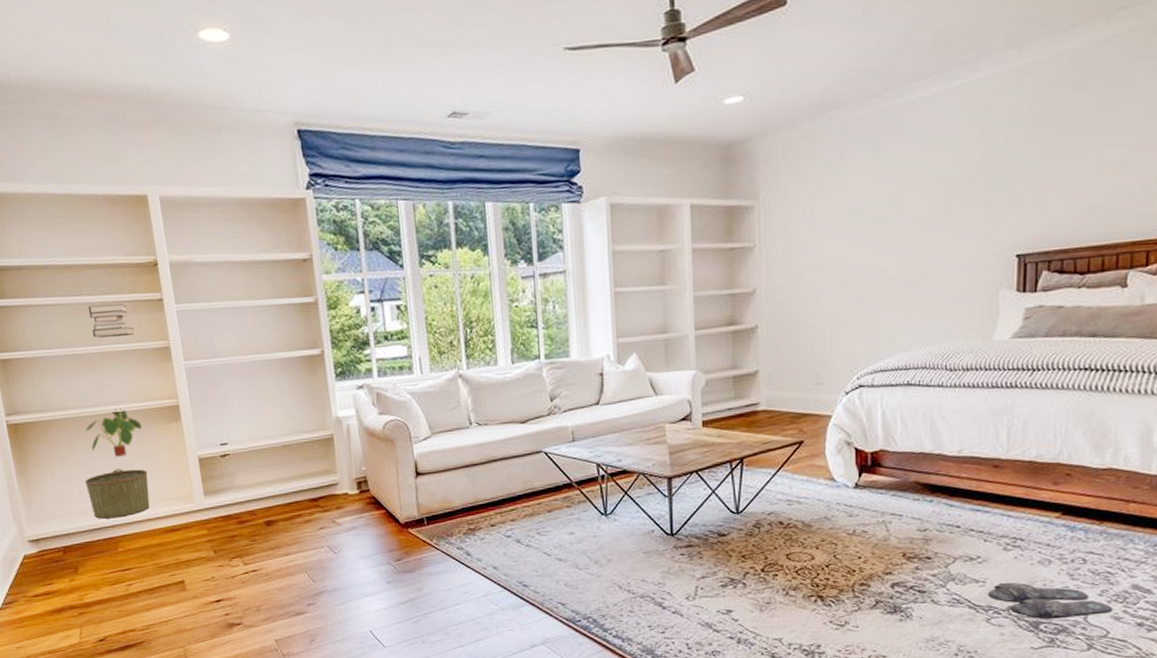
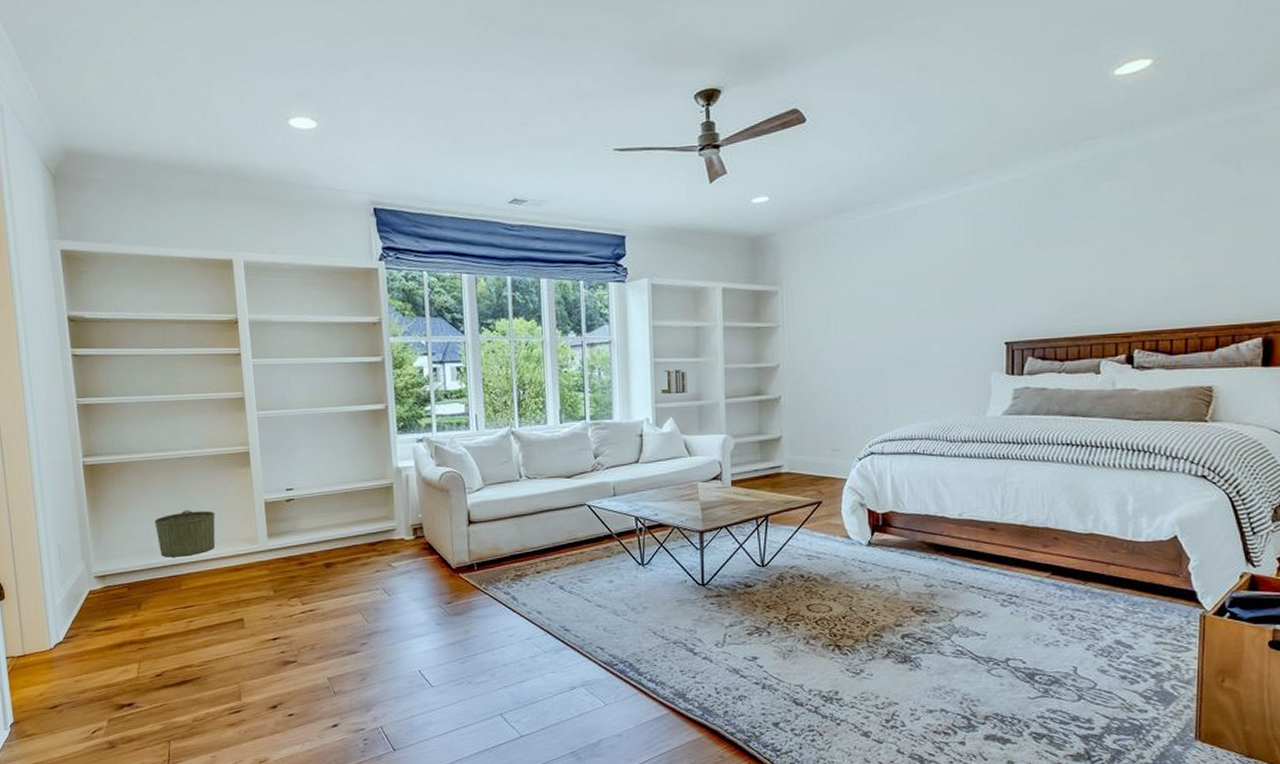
plant: present [85,409,142,457] -> none [158,454,213,499]
books: present [89,304,135,338] -> none [170,356,212,387]
books: none [623,299,652,327] -> present [661,370,687,394]
slippers: present [988,583,1113,620] -> none [988,636,1099,671]

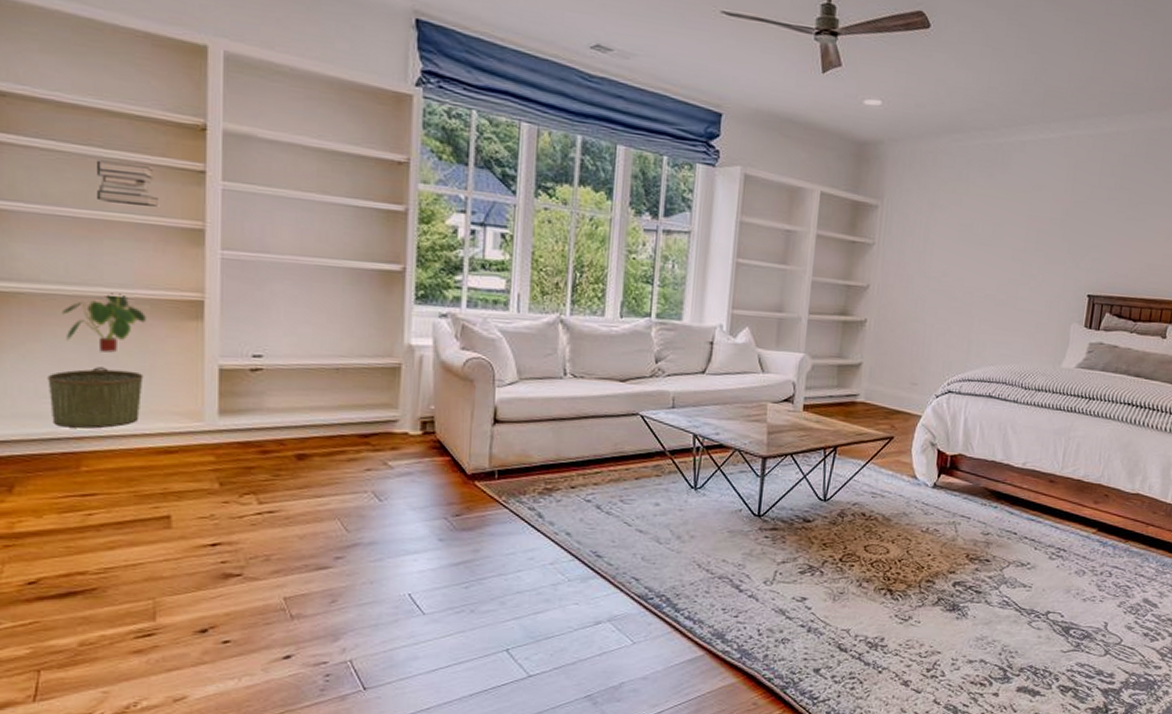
plant: none [158,454,213,499] -> present [61,293,146,353]
books: none [170,356,212,387] -> present [98,160,158,207]
books: present [661,370,687,394] -> none [740,274,771,302]

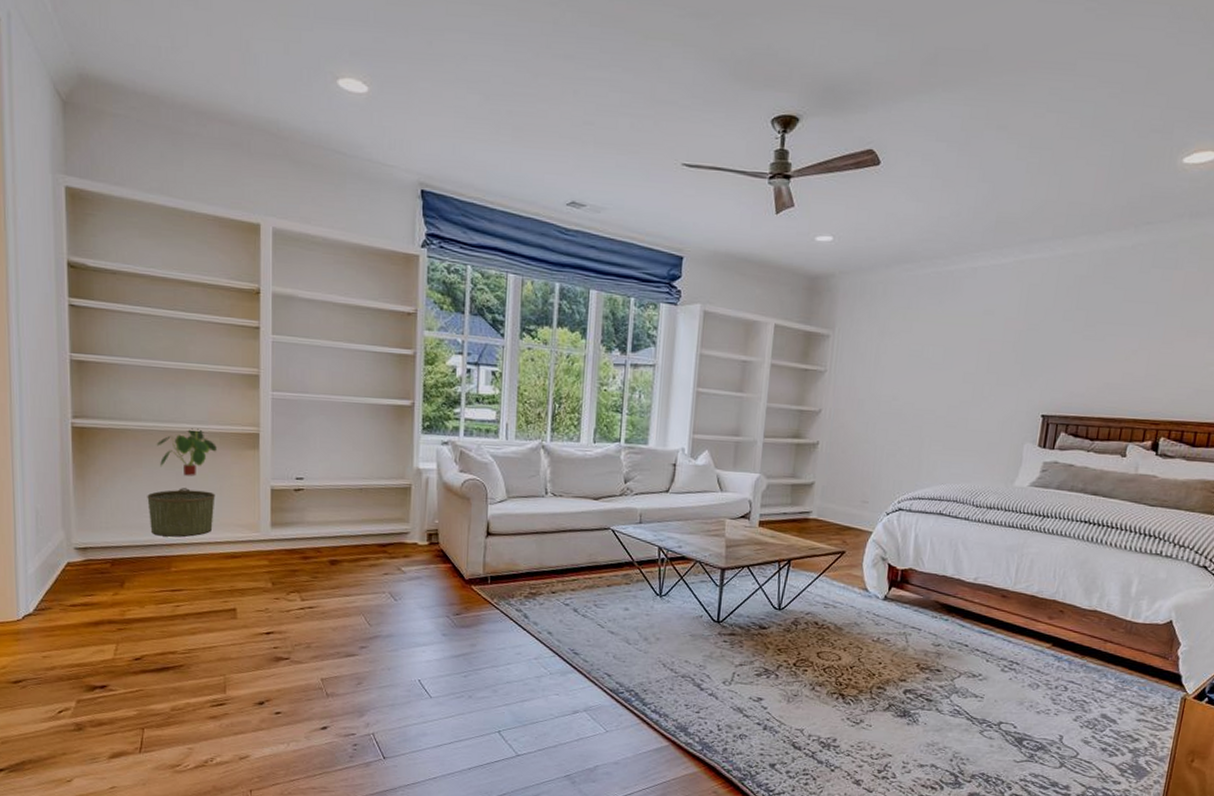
books: present [98,160,158,207] -> none [181,321,225,357]

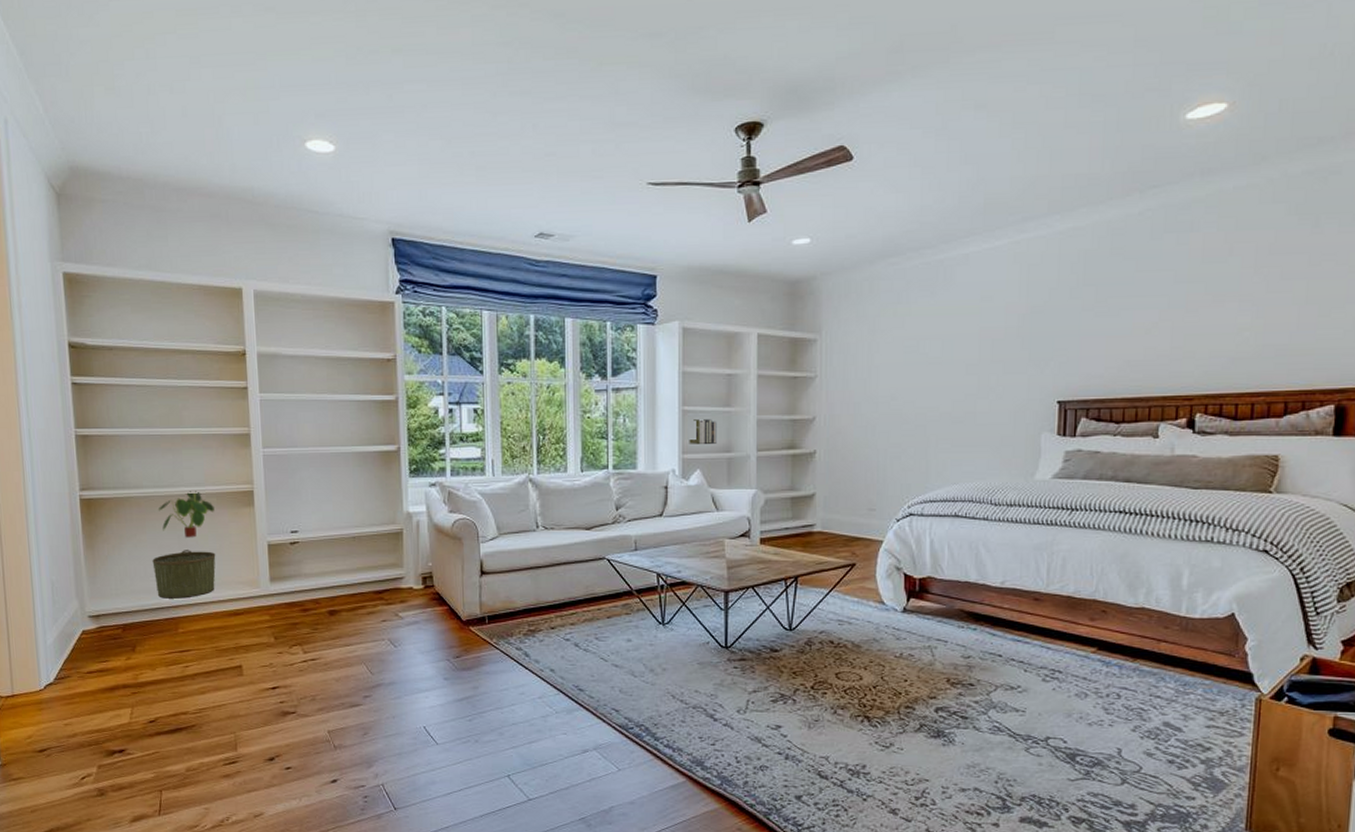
books: none [700,401,728,427] -> present [689,419,717,444]

